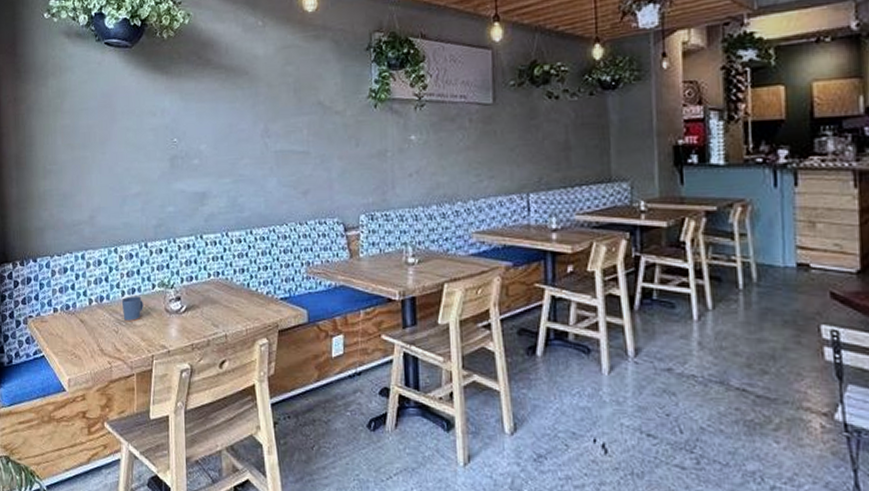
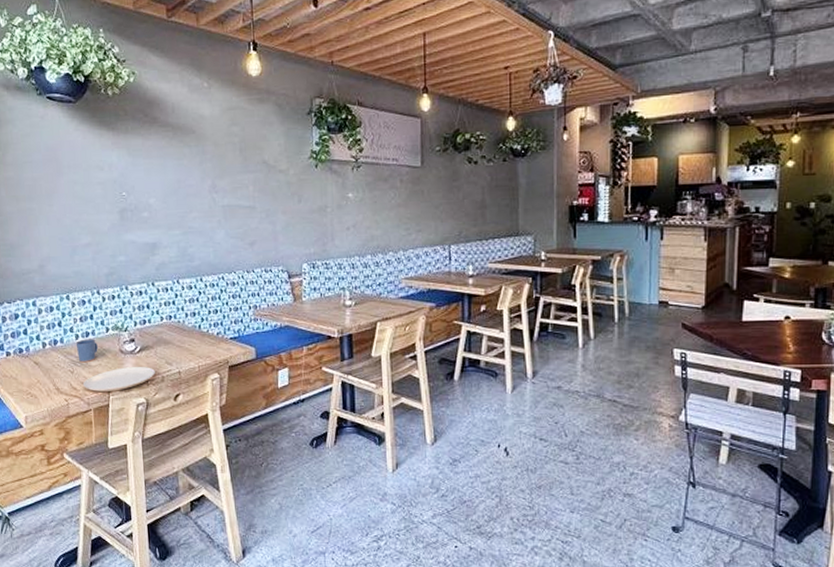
plate: none [126,328,201,355] -> present [82,367,155,392]

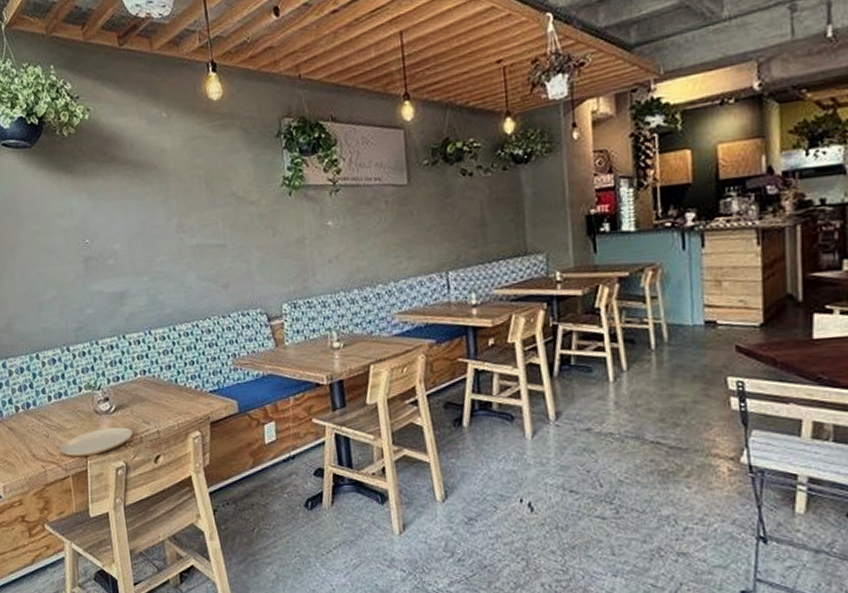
mug: present [75,339,98,363] -> none [48,399,72,426]

